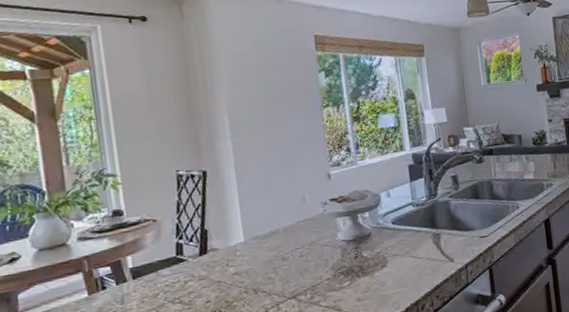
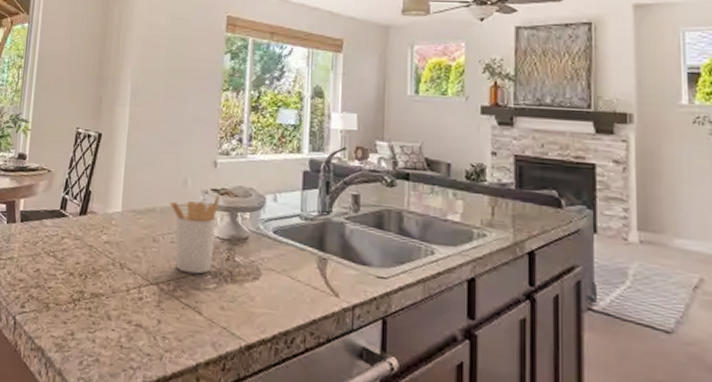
utensil holder: none [291,202,343,280] -> present [169,194,221,274]

